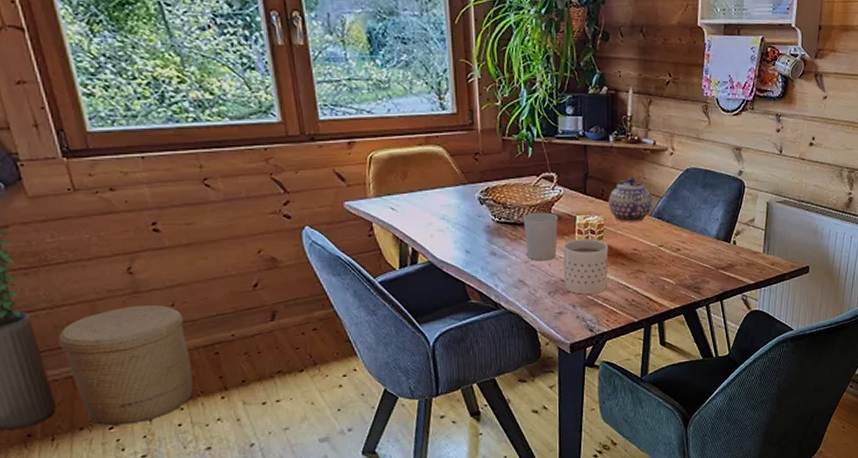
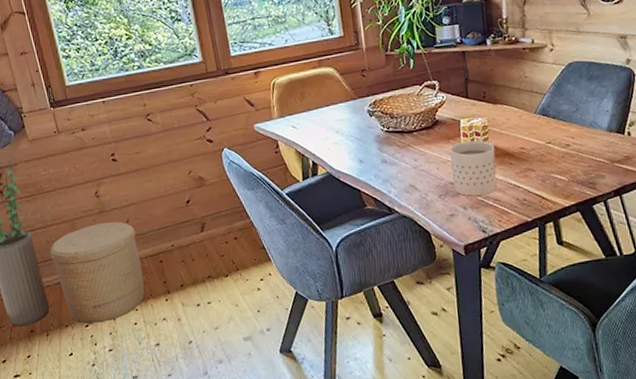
candle holder: present [523,212,558,261] -> none [410,118,444,166]
teapot: present [608,176,652,222] -> none [490,76,536,122]

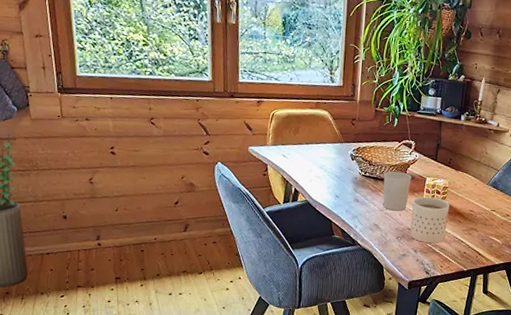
basket: present [50,221,144,324] -> none [36,207,123,295]
candle holder: none [410,118,444,166] -> present [382,171,412,211]

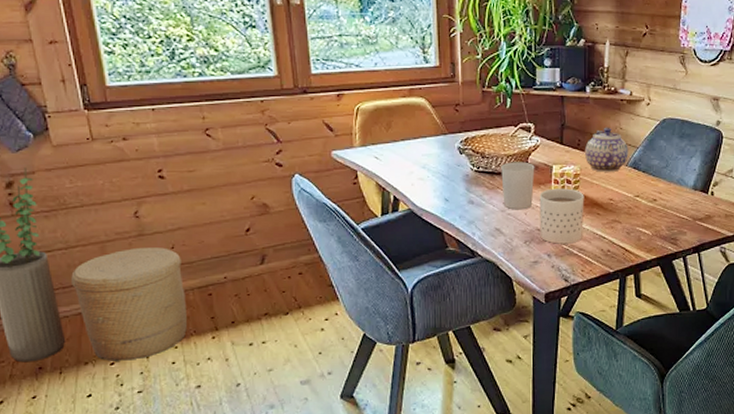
basket: none [36,207,123,295] -> present [71,247,187,361]
teapot: none [453,150,491,189] -> present [584,127,628,172]

